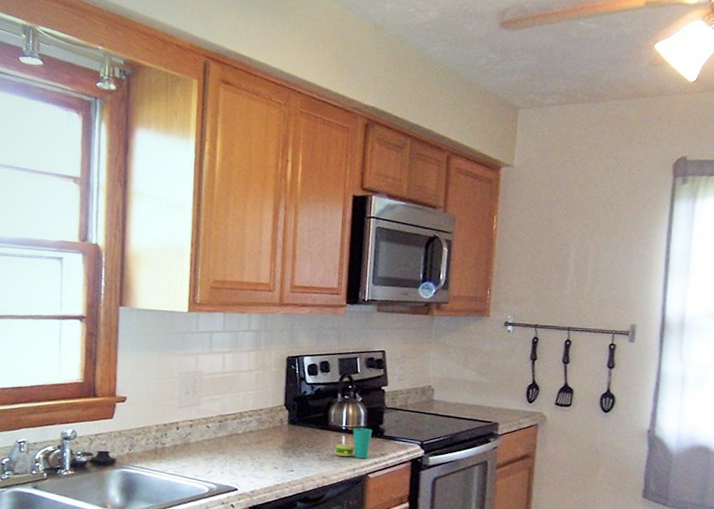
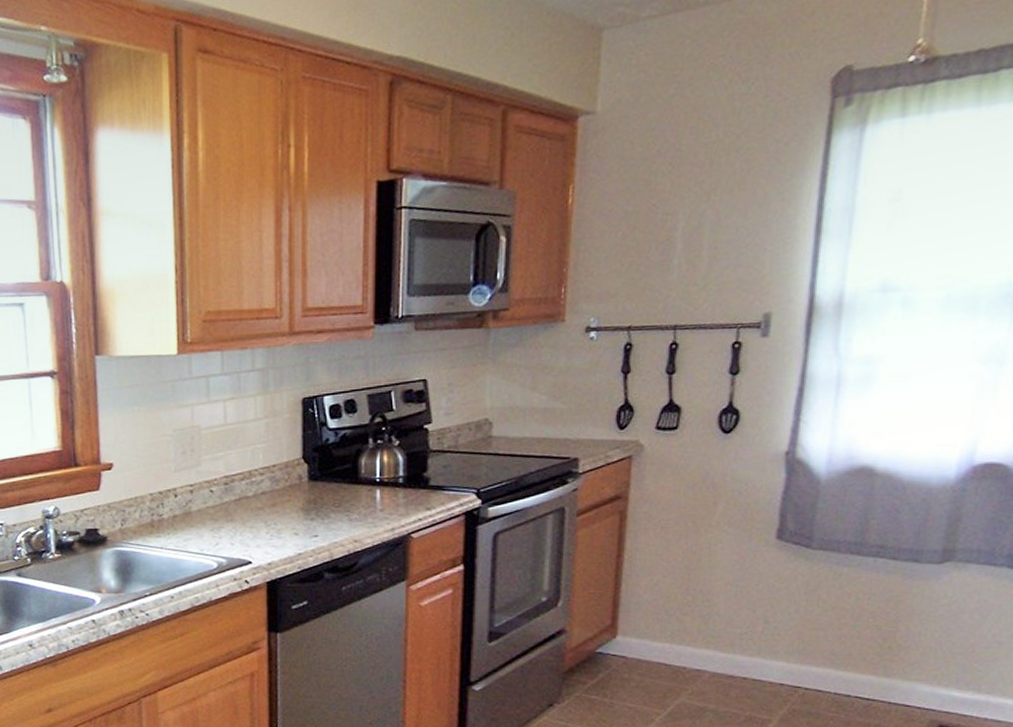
cup: present [334,428,373,458] -> none [367,478,415,515]

